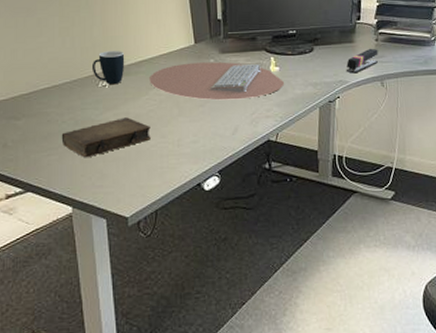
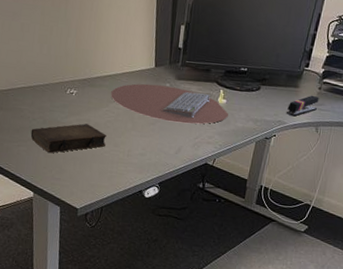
mug: present [91,51,125,85] -> none [62,62,93,94]

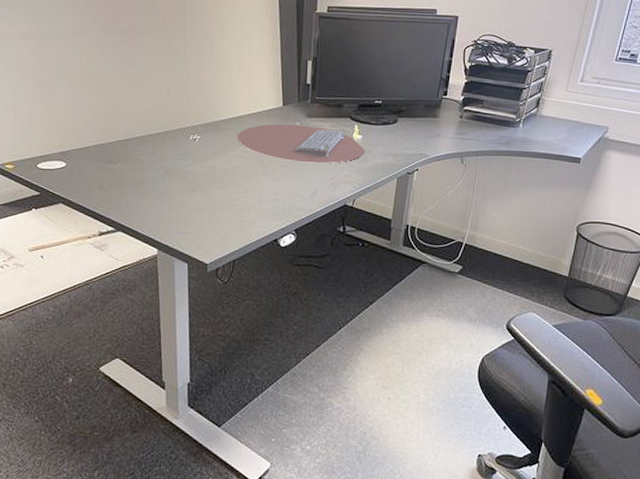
book: present [30,123,106,154] -> none [152,170,235,206]
stapler: present [286,95,319,117] -> none [427,124,461,148]

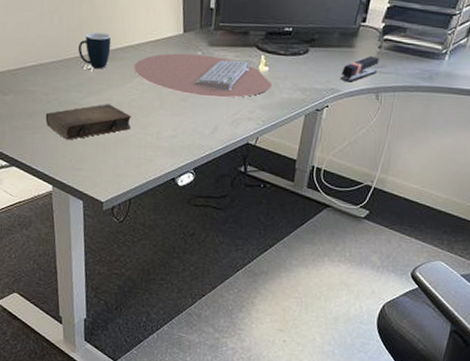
book: none [152,170,235,206] -> present [45,104,131,141]
mug: none [184,106,216,139] -> present [77,32,112,69]
stapler: none [427,124,461,148] -> present [340,55,380,83]

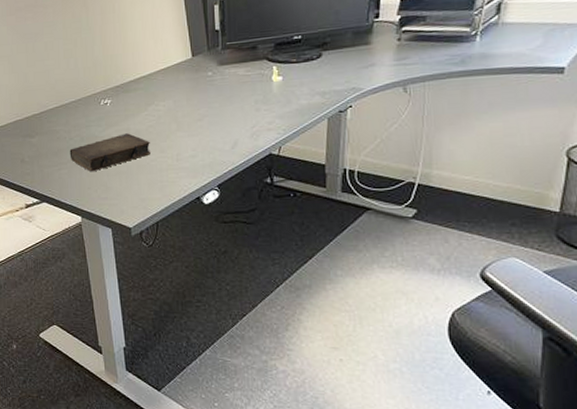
mug: present [77,32,112,69] -> none [94,69,125,102]
keyboard: present [134,53,271,98] -> none [148,74,288,114]
stapler: present [340,55,380,83] -> none [360,49,401,80]

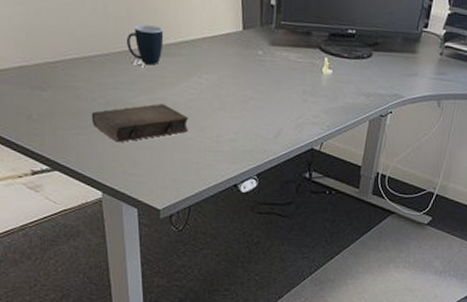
mug: none [94,69,125,102] -> present [126,24,164,65]

